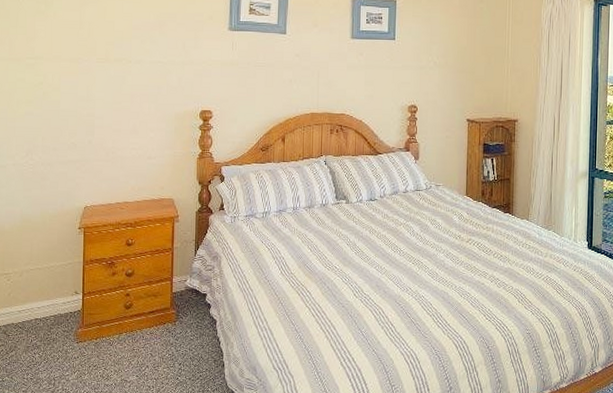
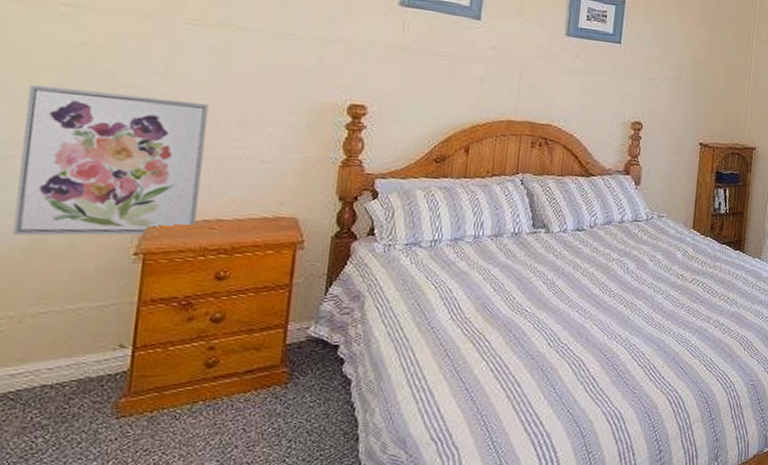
wall art: none [13,114,114,217] -> present [13,84,209,236]

